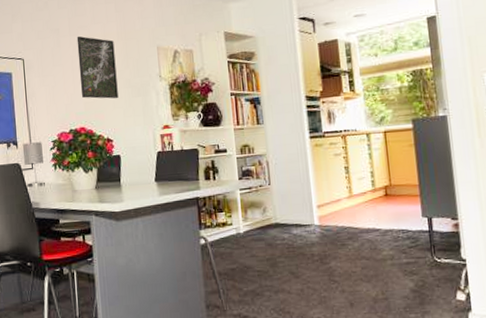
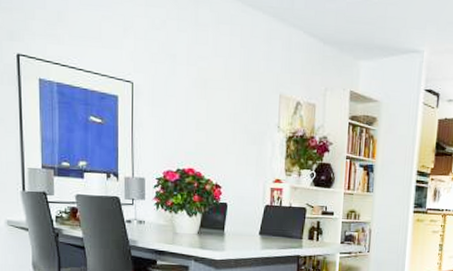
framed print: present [76,36,118,99] -> none [193,67,235,144]

